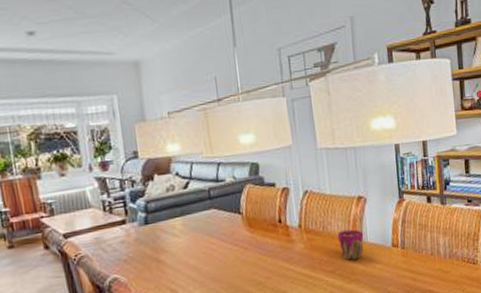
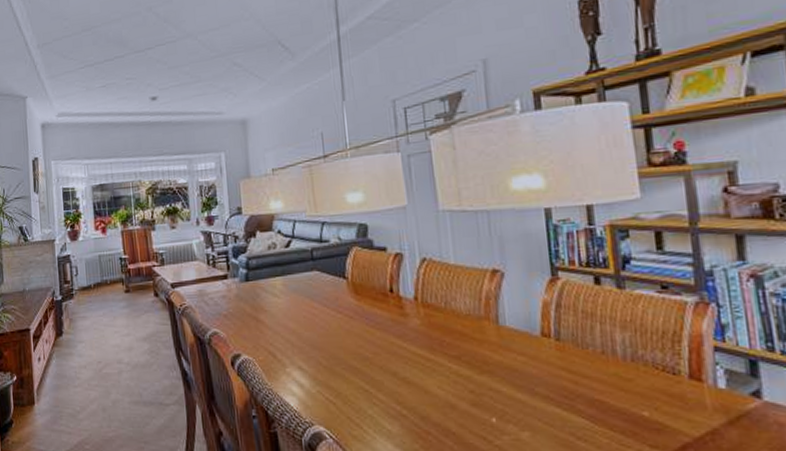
cup: present [337,229,364,261] -> none [463,308,500,347]

